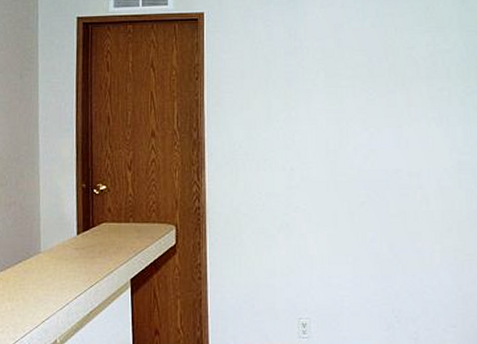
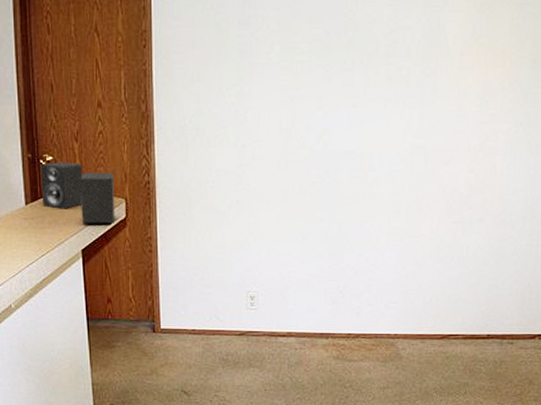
speaker: none [93,190,166,252] -> present [40,162,115,224]

